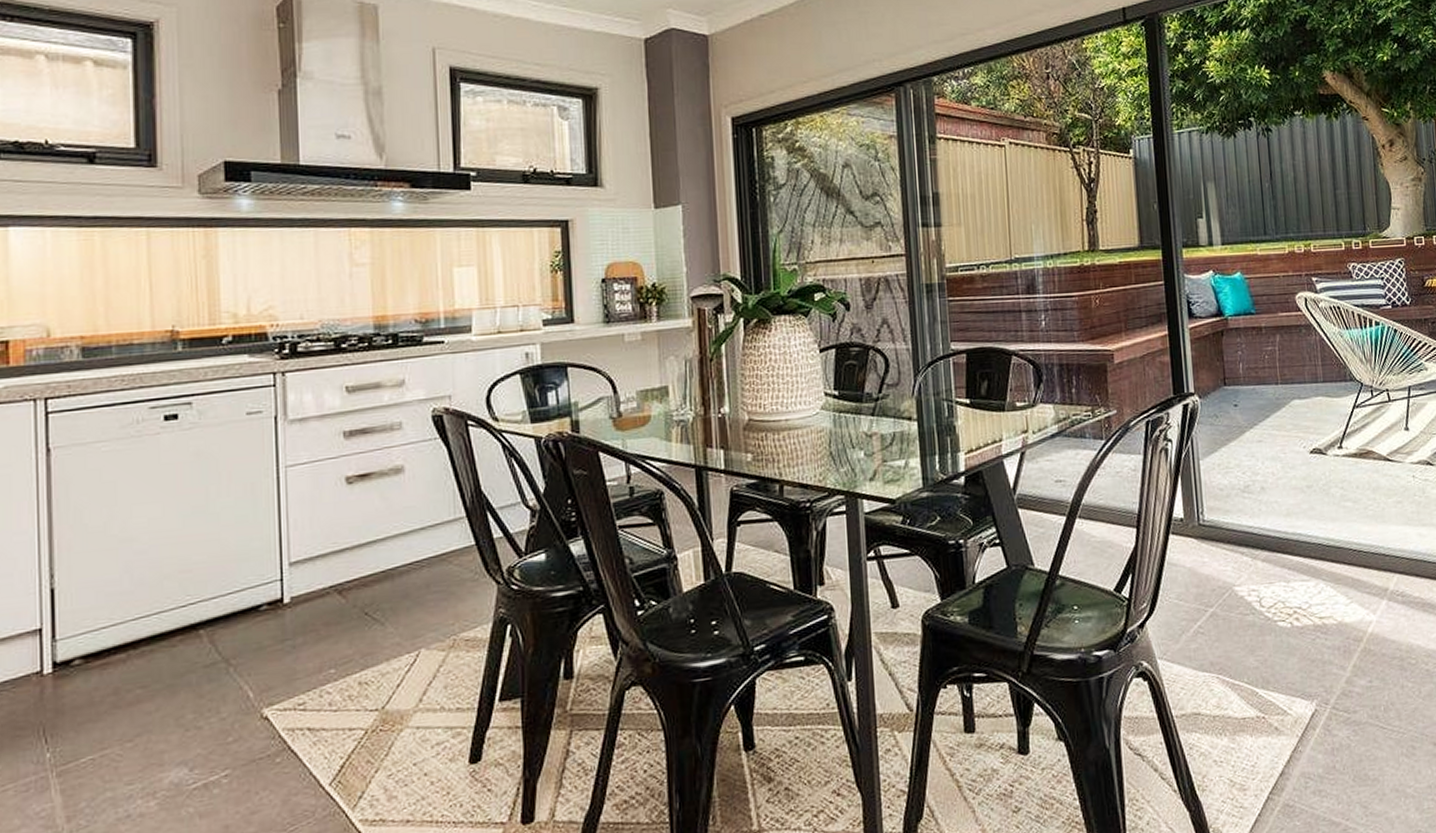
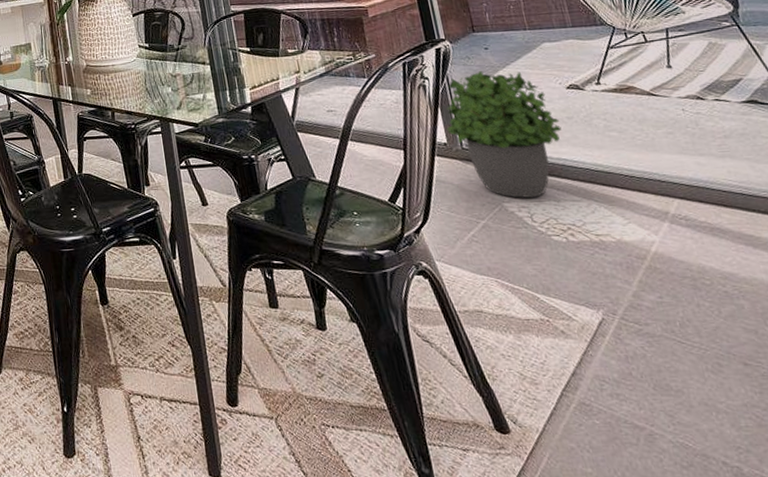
potted plant: none [1185,431,1300,580] -> present [446,70,562,198]

